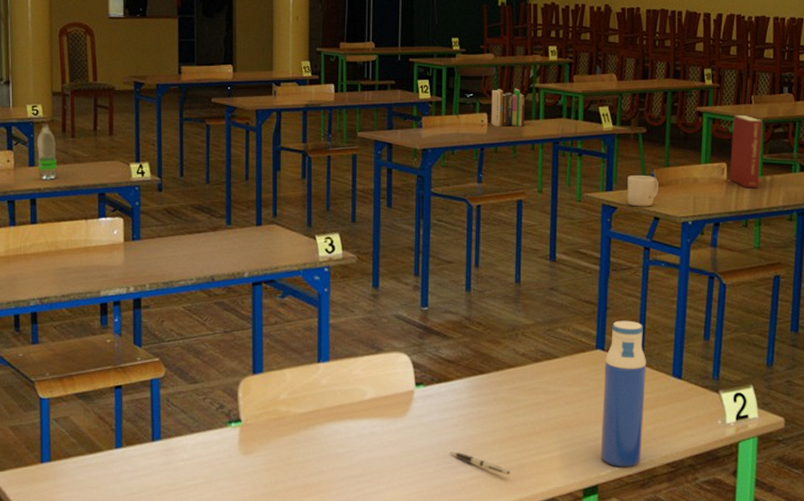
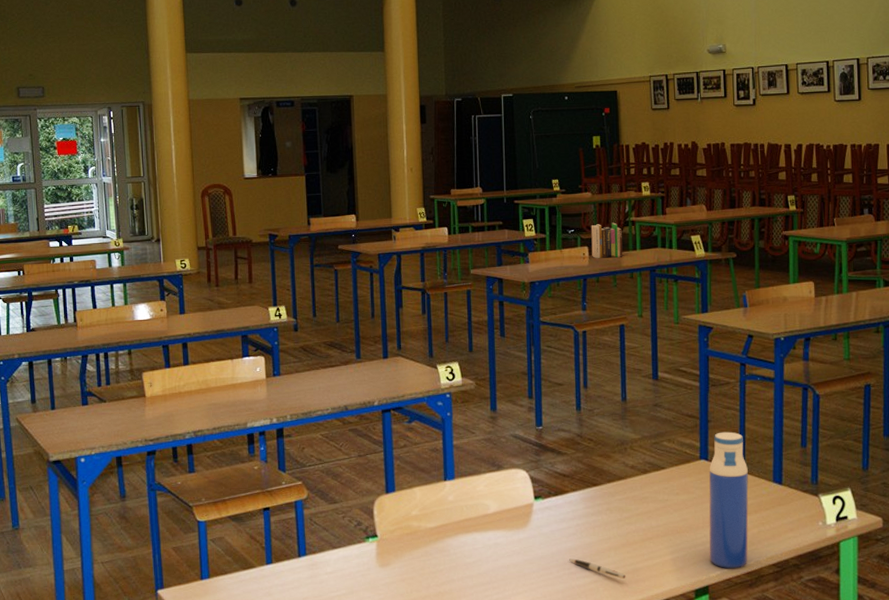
bottle: present [36,124,58,180] -> none [185,275,205,325]
mug: present [627,175,659,207] -> none [721,297,752,326]
book: present [729,116,764,188] -> none [817,237,847,304]

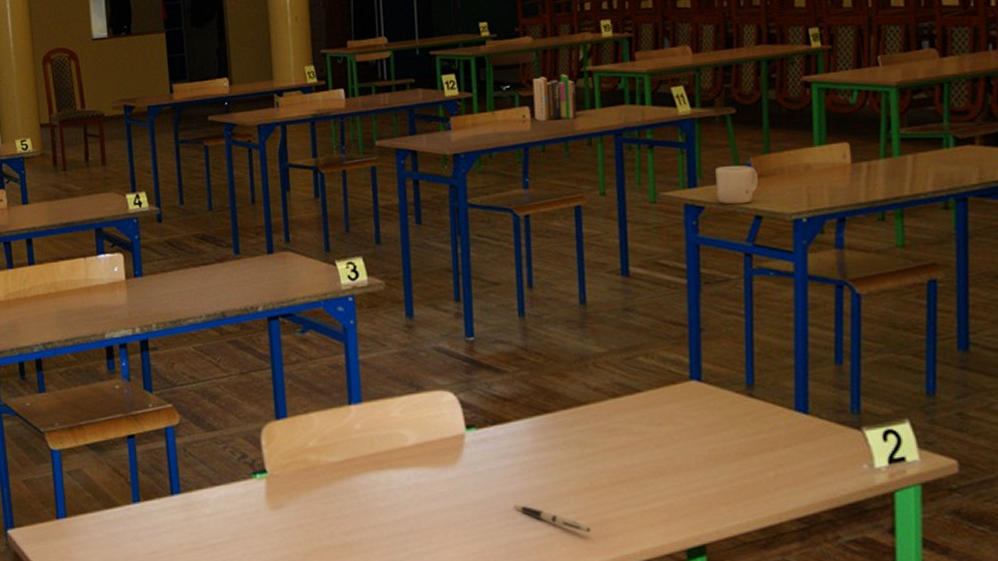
water bottle: present [709,431,749,569] -> none [703,343,761,524]
mug: none [721,297,752,326] -> present [715,165,759,205]

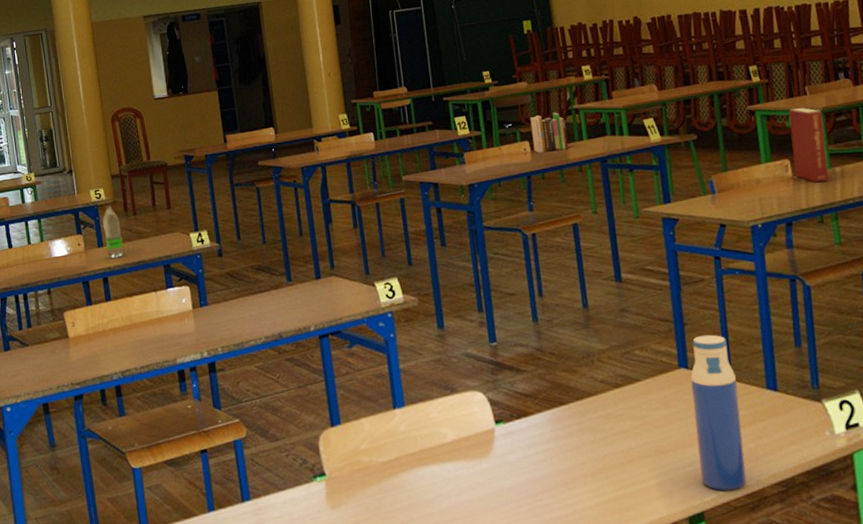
bottle: none [28,158,52,218] -> present [102,205,124,259]
pen: present [514,505,591,532] -> none [540,488,607,509]
water bottle: none [703,343,761,524] -> present [690,334,747,491]
mug: present [715,165,759,205] -> none [685,182,721,216]
book: none [853,81,898,172] -> present [788,108,829,183]

